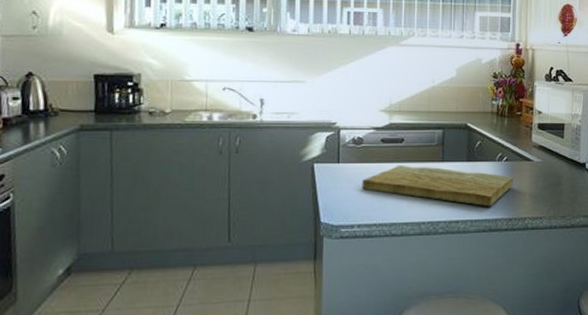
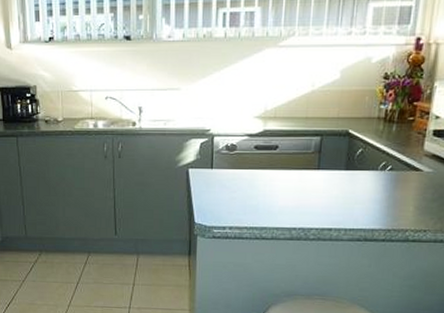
cutting board: present [362,164,514,207] -> none [234,171,398,217]

